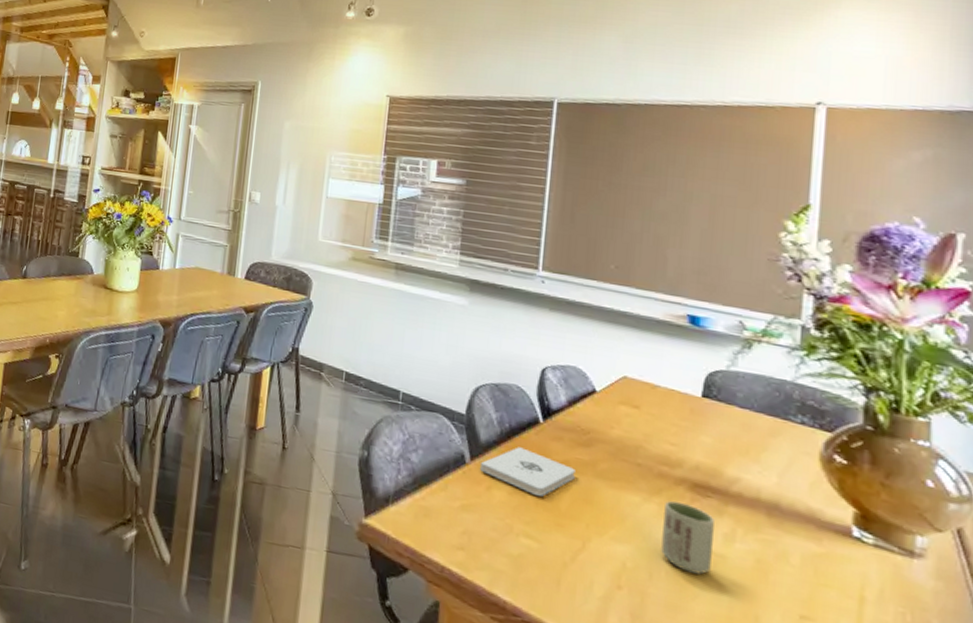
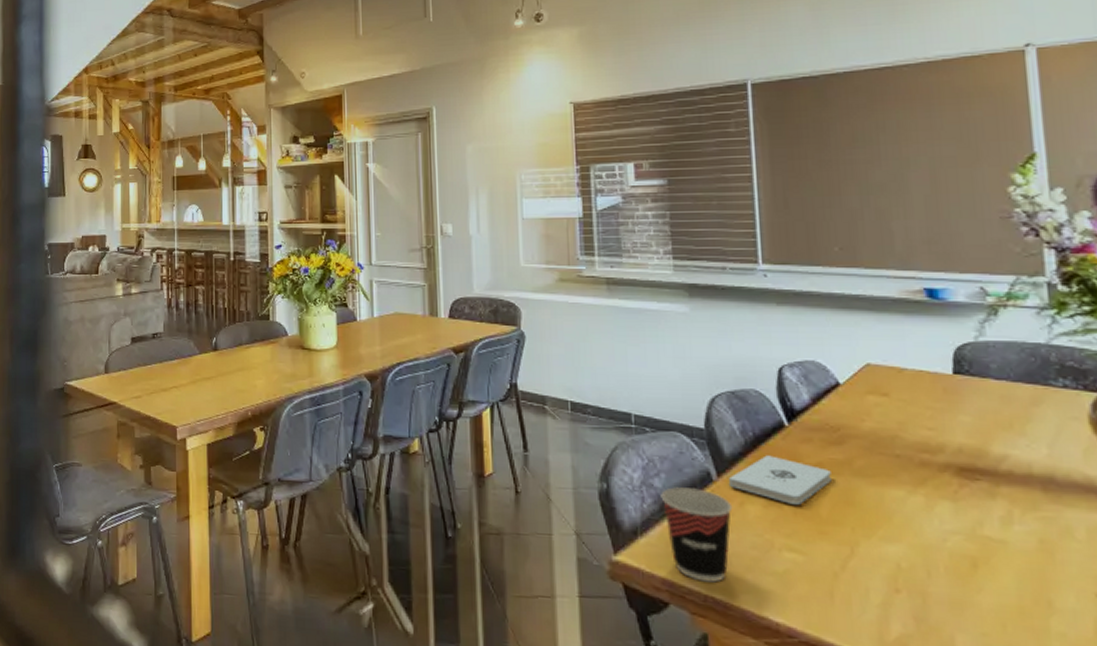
cup: none [415,463,480,556] -> present [661,487,733,583]
cup: present [661,500,714,575] -> none [931,489,992,565]

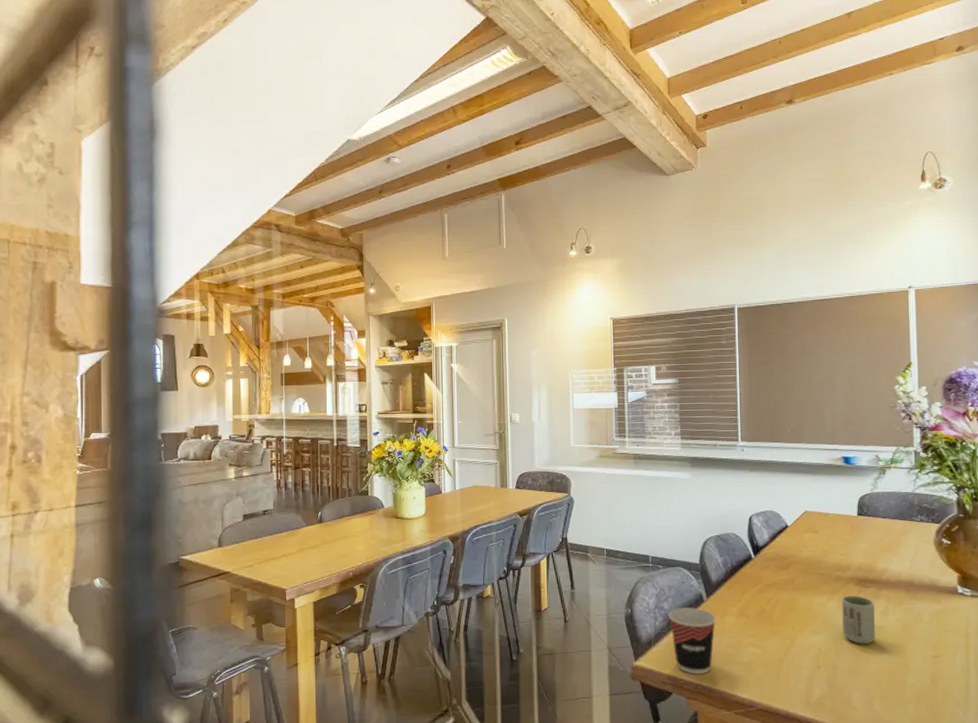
notepad: present [728,455,832,505] -> none [714,580,781,614]
cup: none [931,489,992,565] -> present [841,595,875,644]

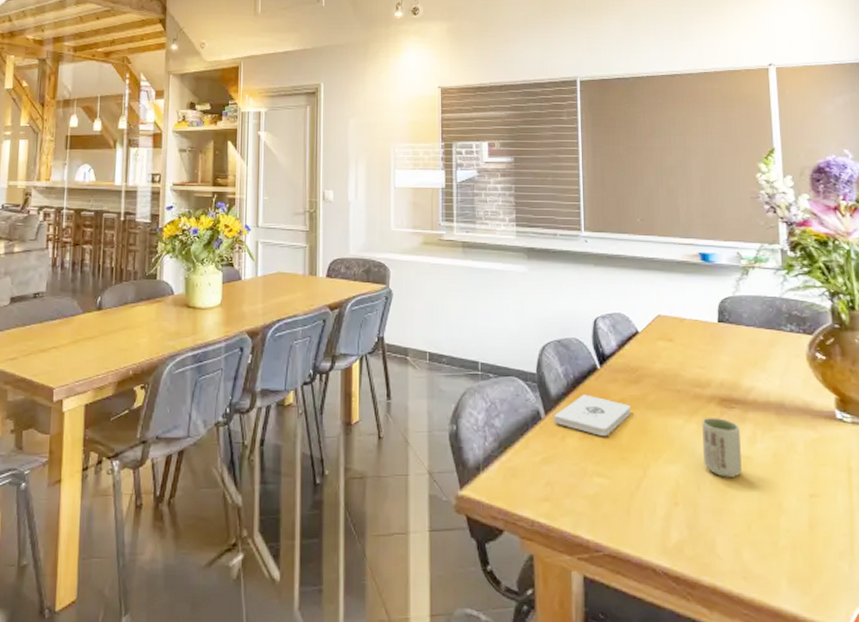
cup: present [668,607,717,674] -> none [500,426,556,509]
notepad: none [714,580,781,614] -> present [553,394,631,436]

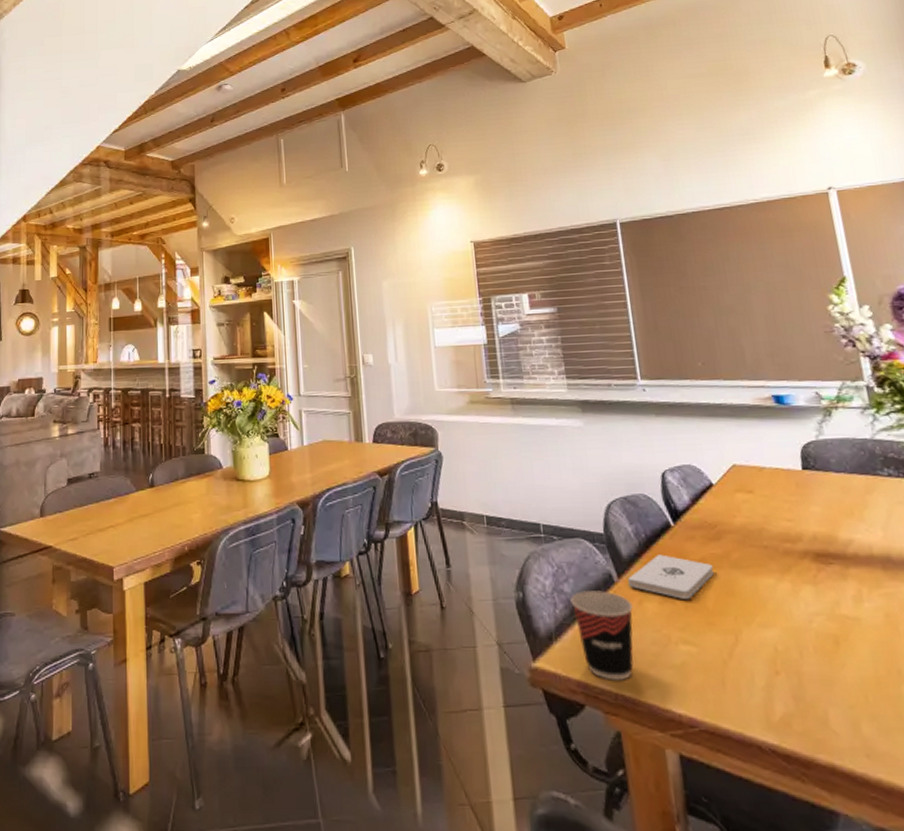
cup: none [500,426,556,509] -> present [570,590,634,681]
cup: present [701,417,742,477] -> none [796,574,850,642]

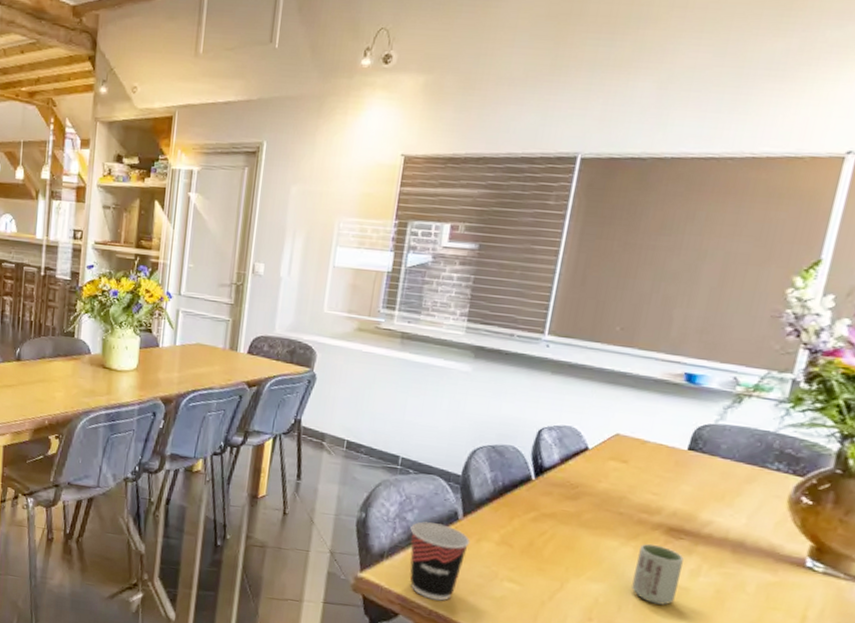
notepad: present [627,554,714,599] -> none [471,502,561,546]
cup: none [796,574,850,642] -> present [632,543,684,605]

